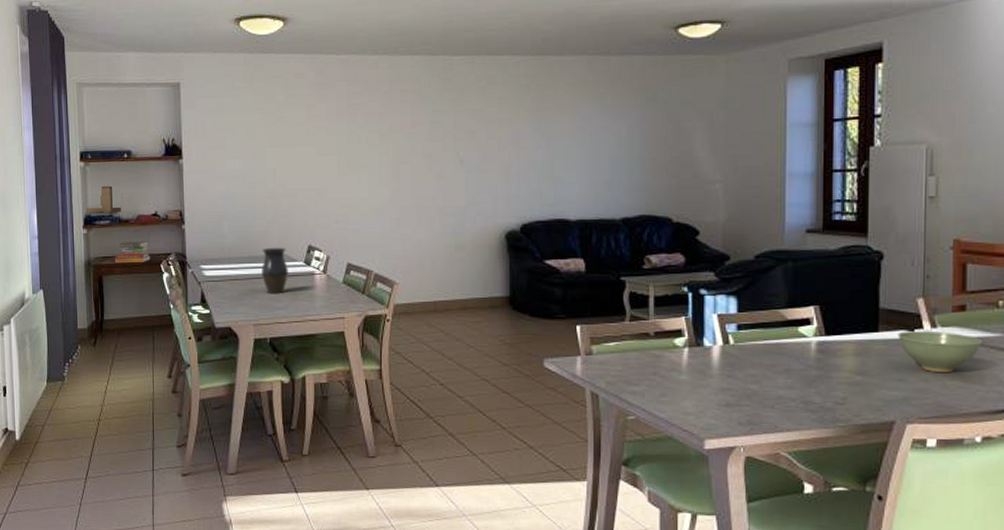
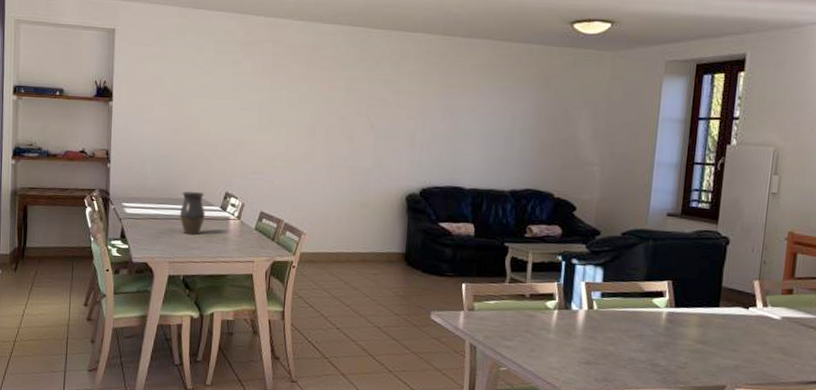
decorative box: present [86,187,122,213] -> none [16,121,51,147]
books: present [115,241,151,264] -> none [41,174,75,196]
bowl: present [898,331,982,373] -> none [735,308,803,347]

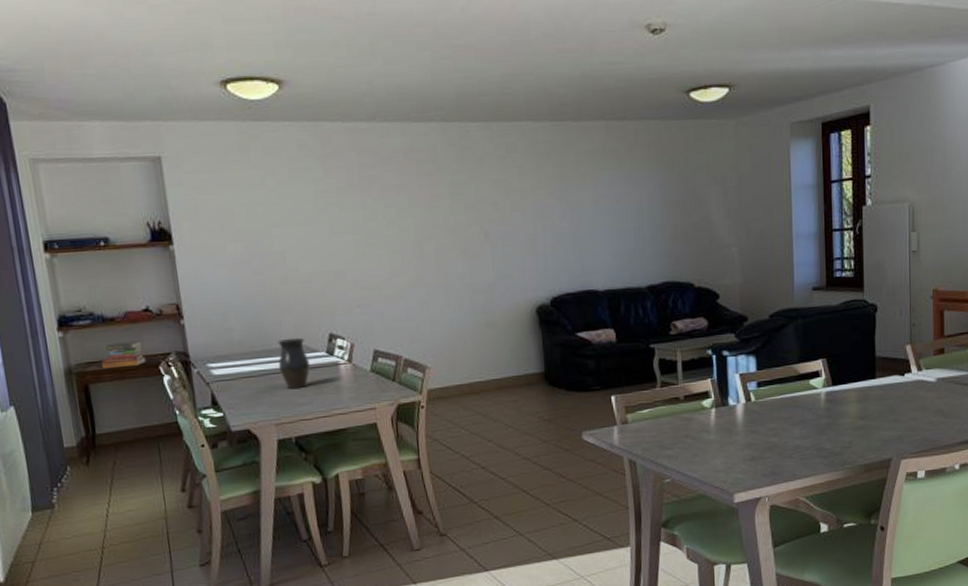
books: none [41,174,75,196] -> present [102,341,146,369]

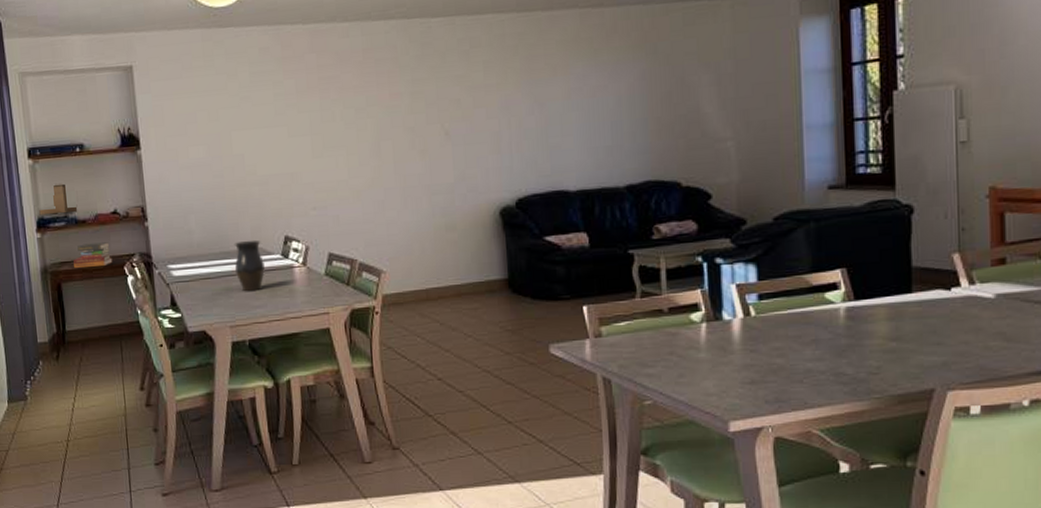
decorative box: none [58,281,105,313] -> present [38,185,78,216]

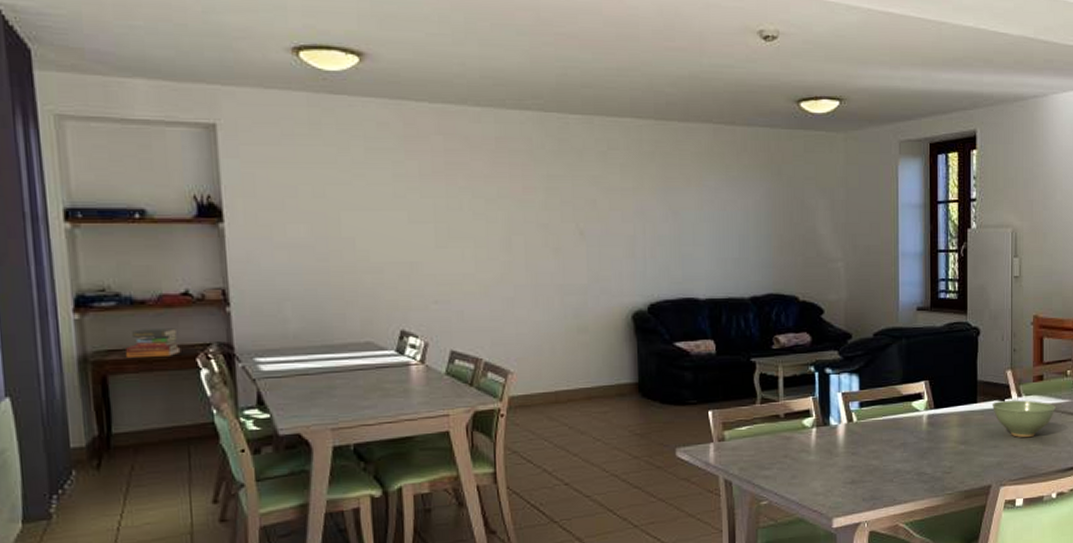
decorative box: present [38,185,78,216] -> none [76,257,135,292]
vase: present [234,240,265,292] -> none [339,333,376,391]
bowl: none [934,288,1025,334] -> present [993,400,1056,438]

